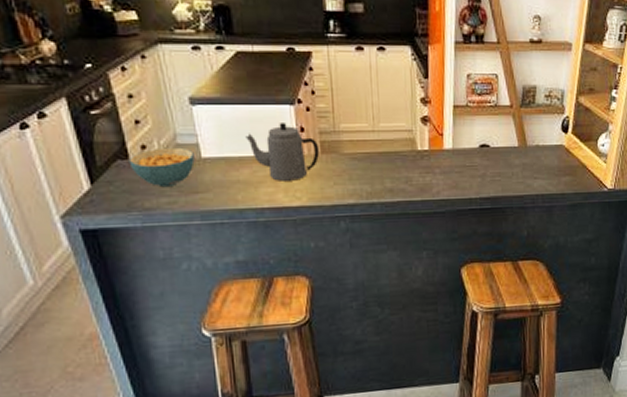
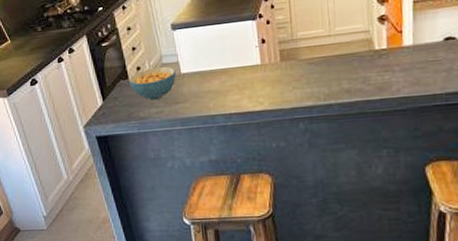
teapot: present [245,123,319,181] -> none [215,37,279,89]

